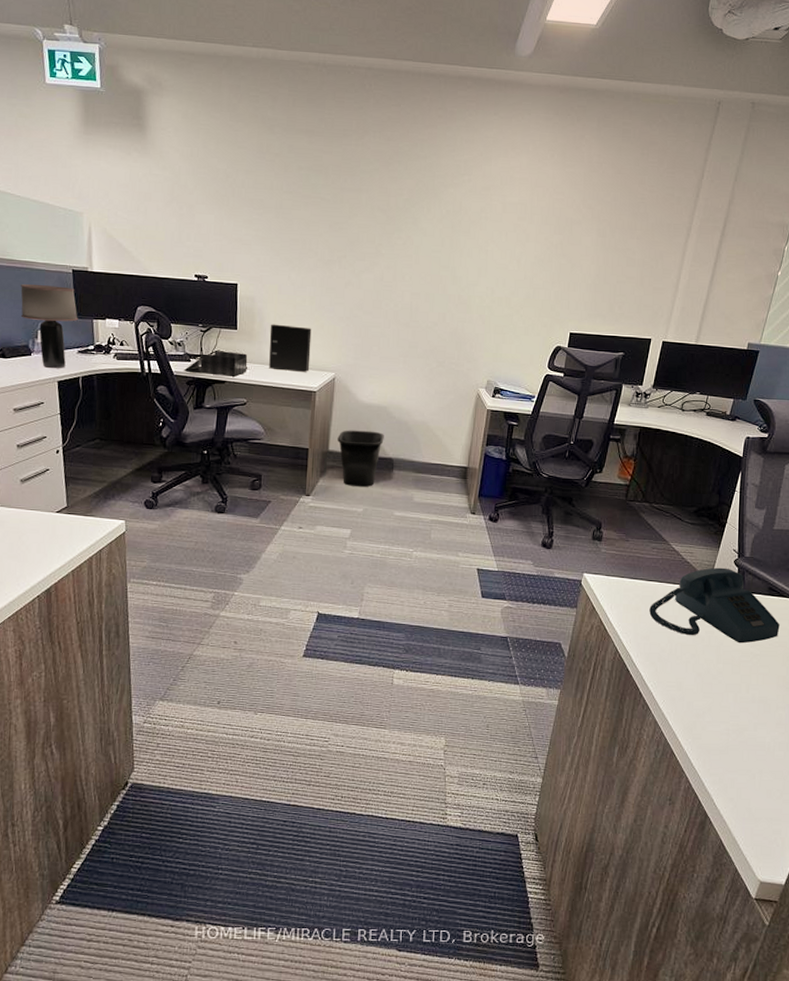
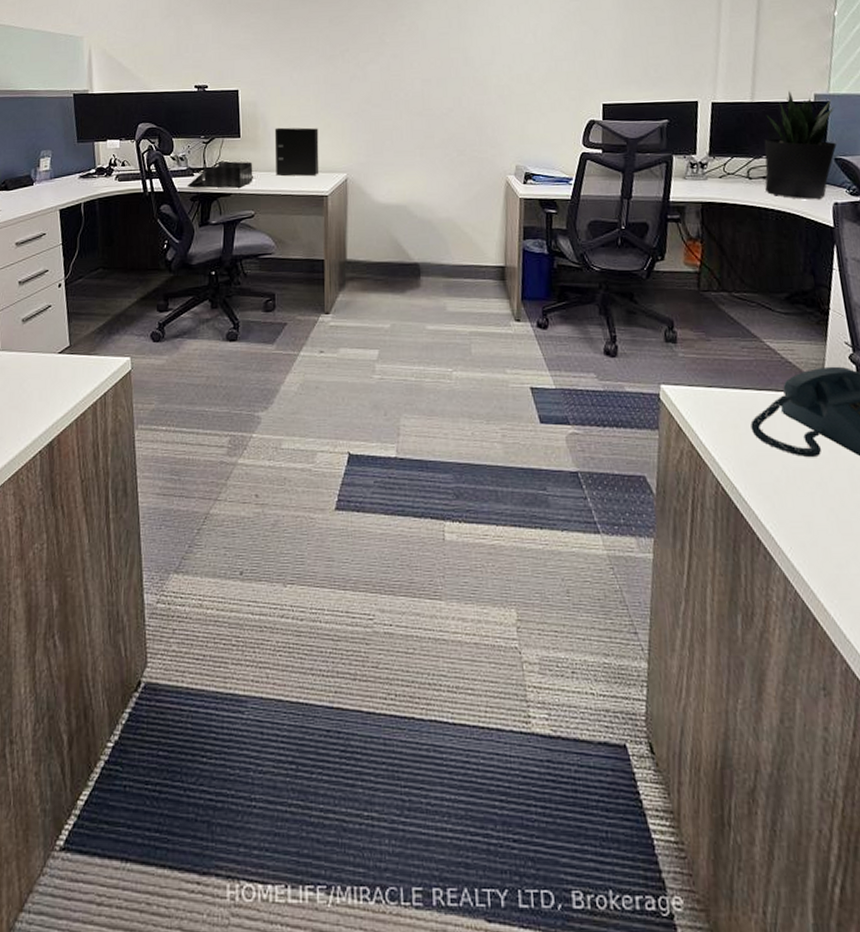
table lamp: present [20,284,78,369] -> none [23,111,79,198]
waste bin: present [337,430,384,487] -> none [355,234,407,299]
planter: none [694,338,762,434] -> present [764,91,837,200]

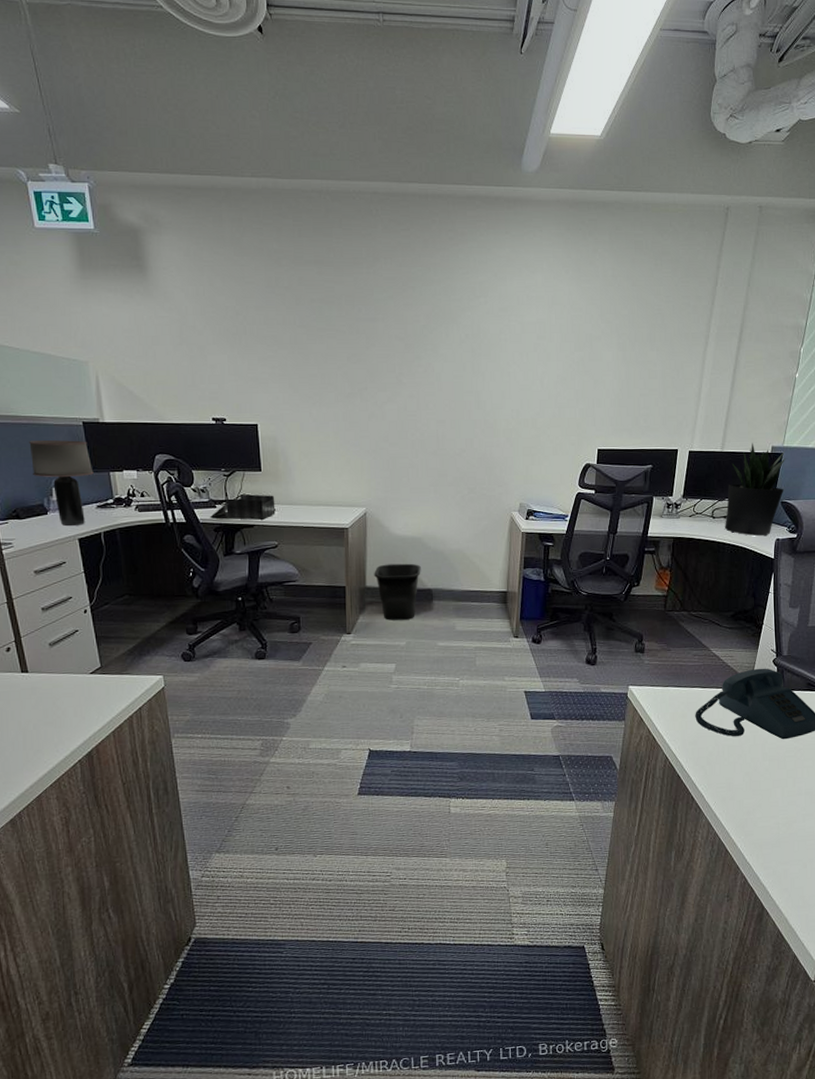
table lamp: none [23,111,79,198] -> present [29,440,94,527]
binder: present [274,127,319,177] -> none [295,462,340,510]
waste bin: none [355,234,407,299] -> present [374,563,421,621]

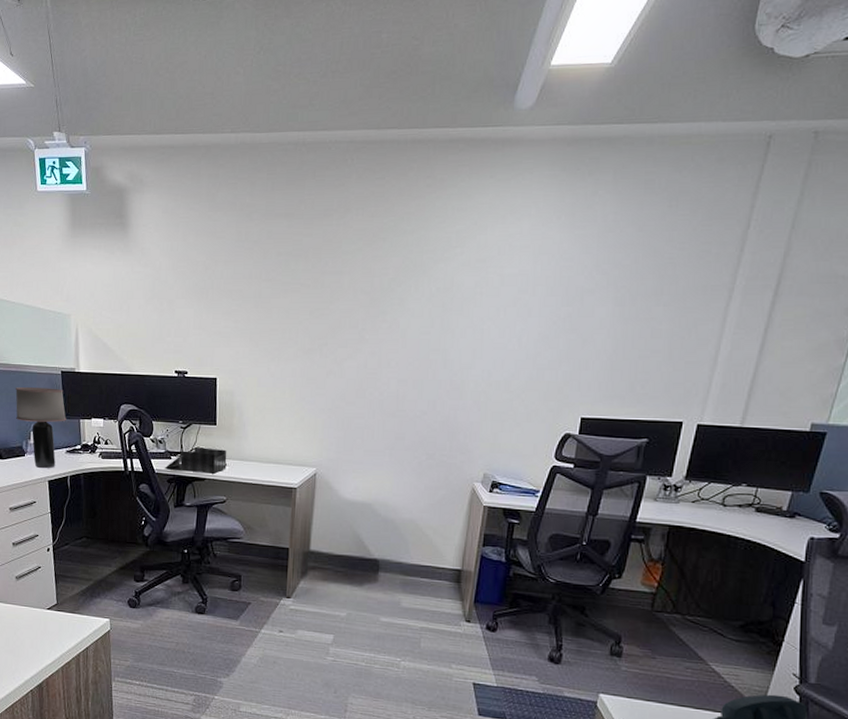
waste bin: present [374,563,421,621] -> none [319,528,369,590]
planter: present [725,443,786,537] -> none [739,418,831,533]

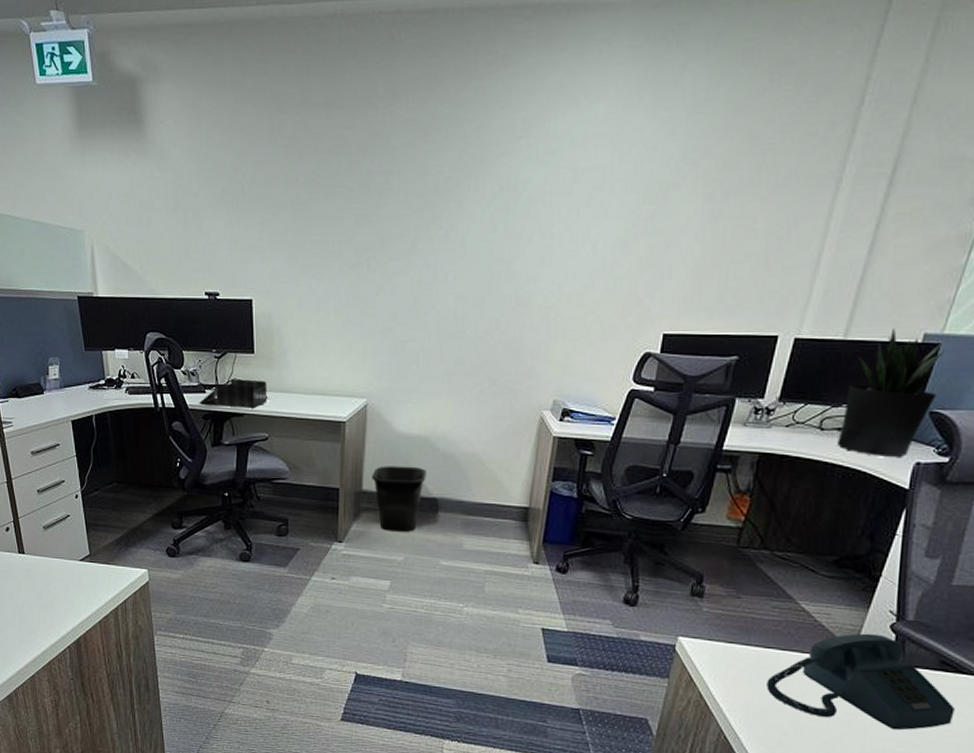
table lamp: present [15,387,67,469] -> none [28,316,87,408]
waste bin: none [319,528,369,590] -> present [372,466,427,532]
planter: none [739,418,831,533] -> present [837,329,946,458]

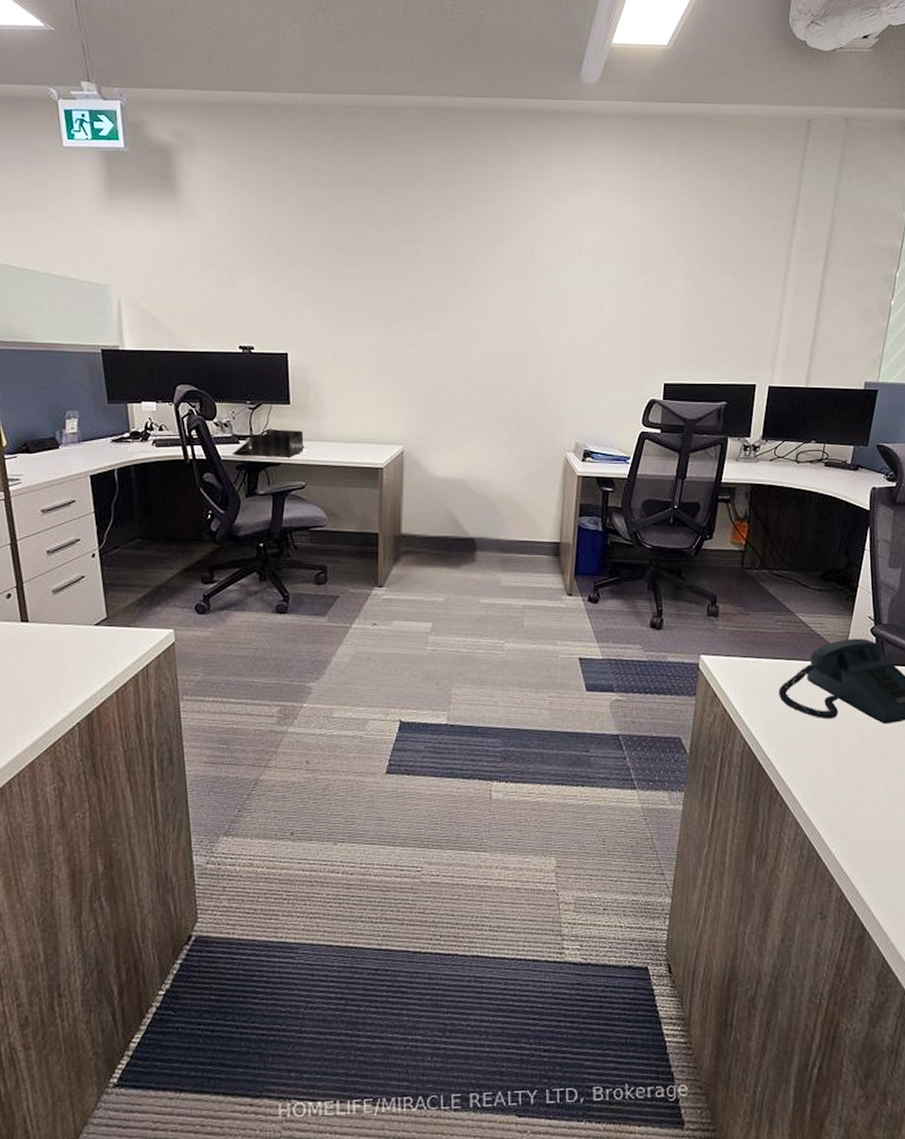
waste bin: present [372,466,427,532] -> none [410,508,463,573]
planter: present [837,329,946,458] -> none [811,378,882,485]

